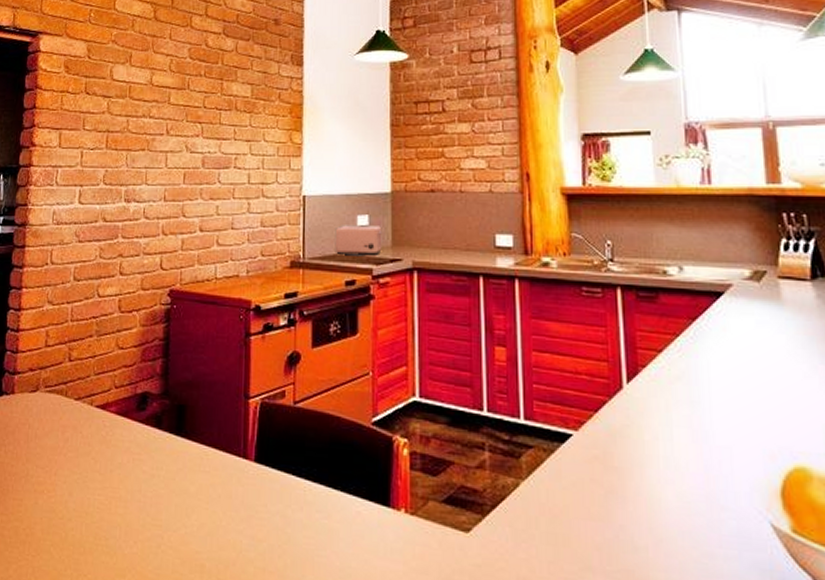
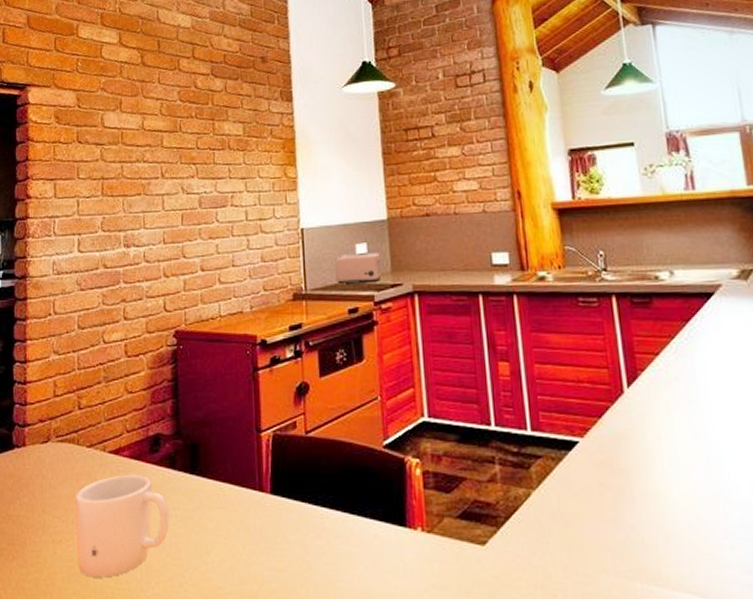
mug: none [57,430,152,532] -> present [76,474,170,578]

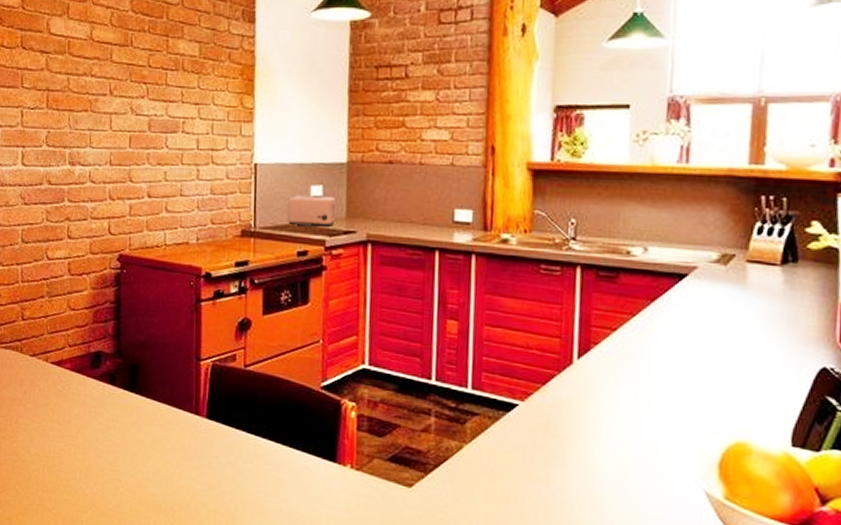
mug: present [76,474,170,578] -> none [19,384,108,474]

